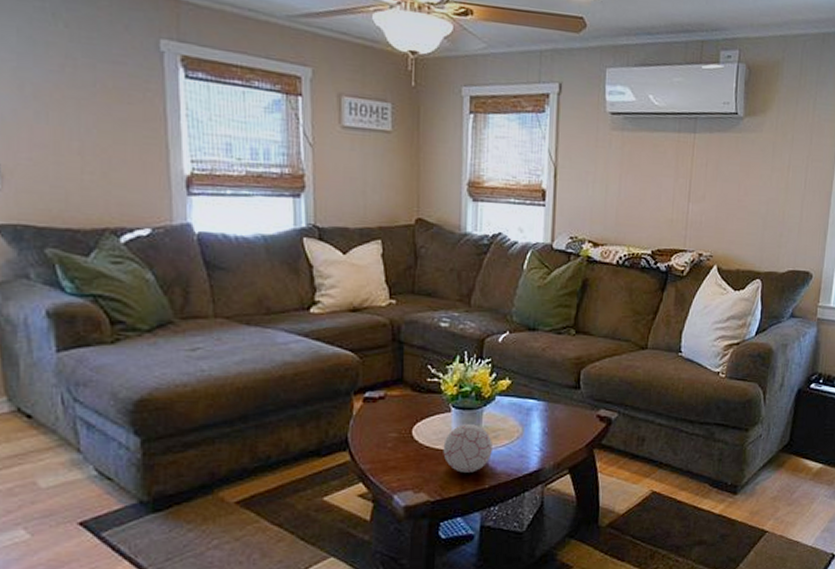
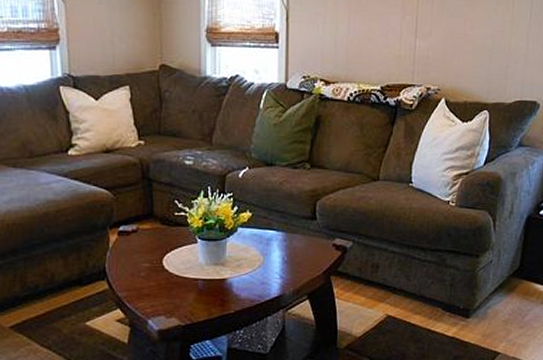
decorative ball: present [443,424,492,473] -> none [191,254,236,299]

